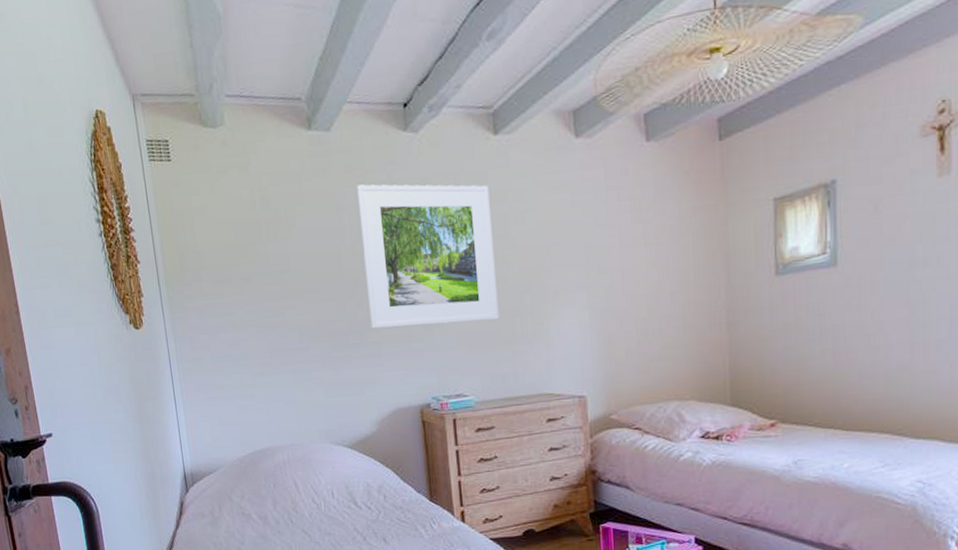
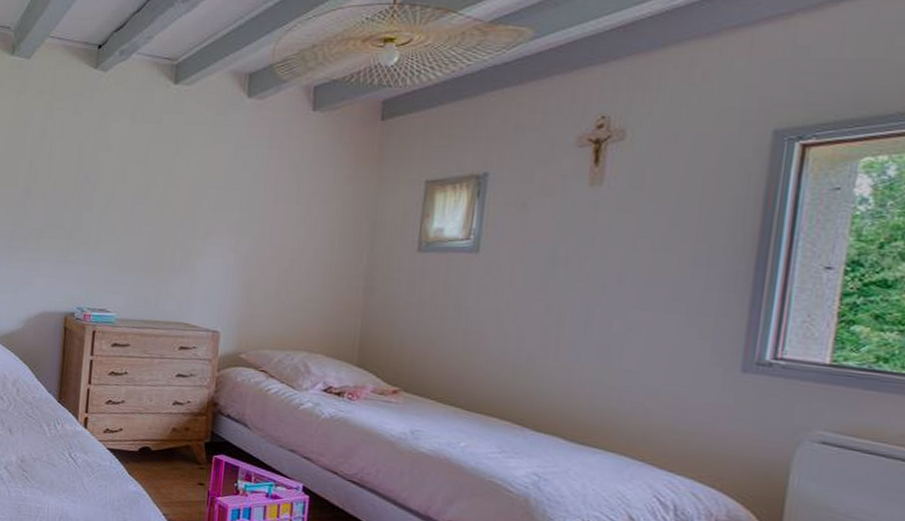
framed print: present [357,184,500,329] -> none [34,109,161,248]

